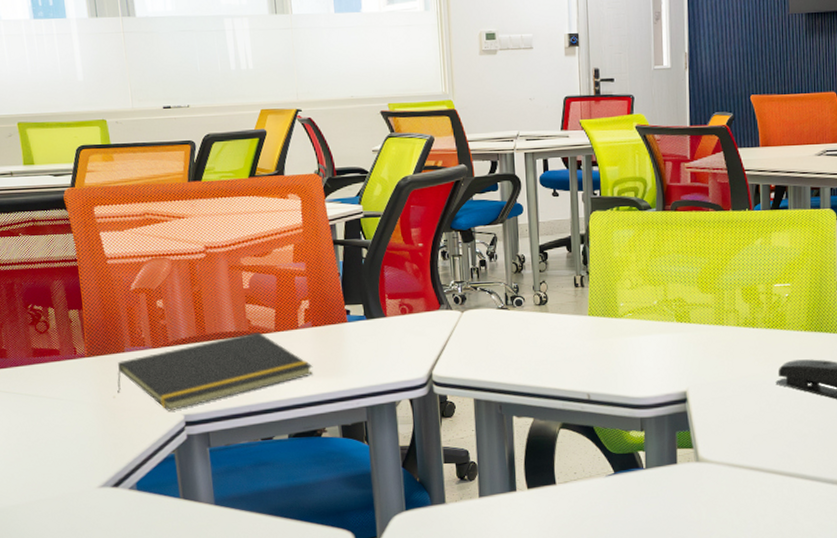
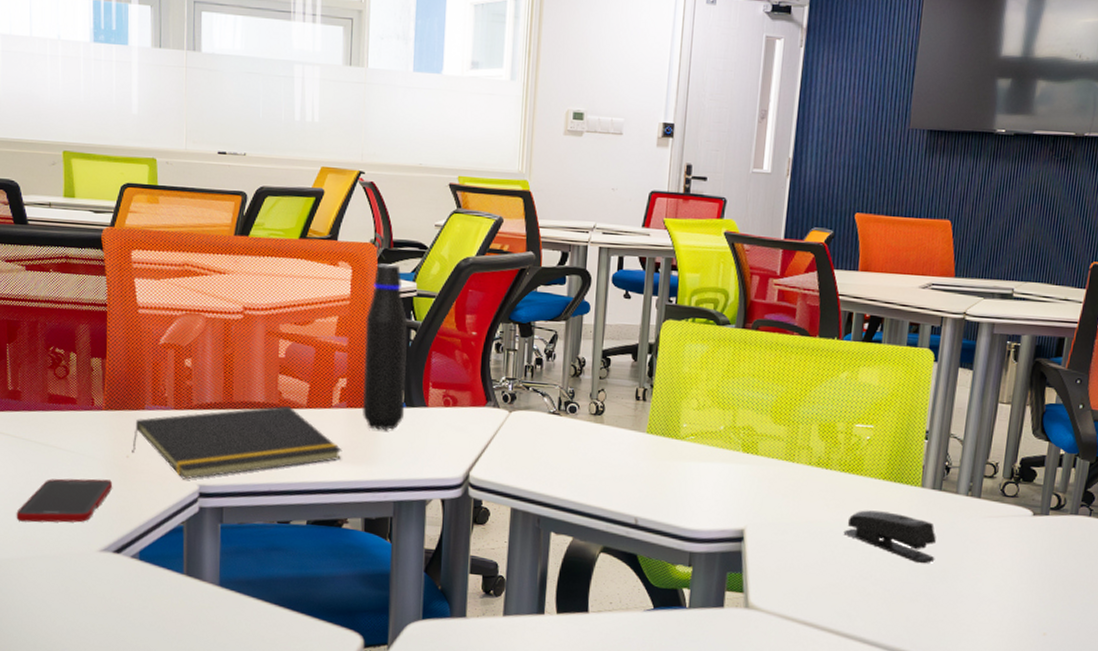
cell phone: none [16,420,104,470] -> present [16,478,113,523]
water bottle: none [319,191,366,344] -> present [362,263,408,431]

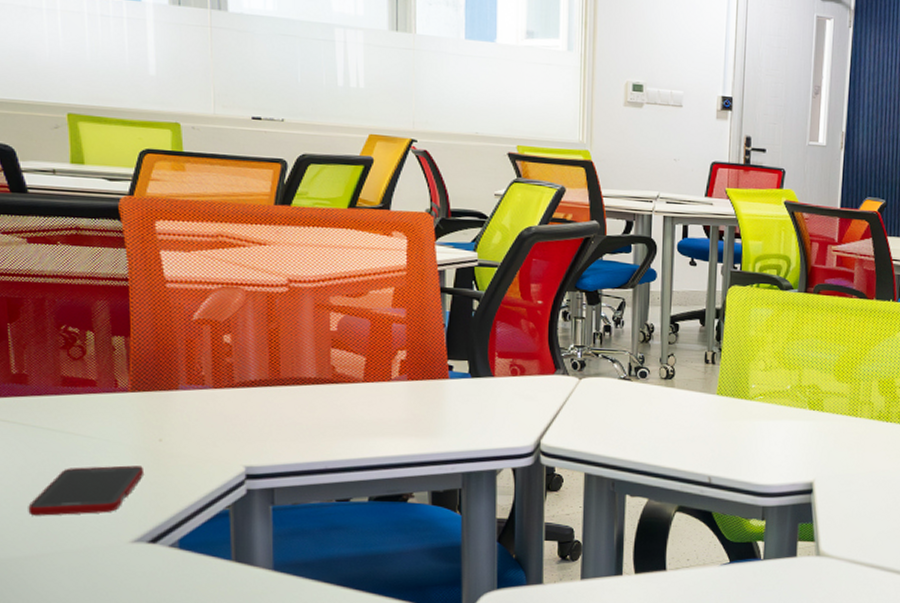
notepad: present [132,405,342,480] -> none [165,380,405,462]
water bottle: present [362,263,408,431] -> none [424,233,471,402]

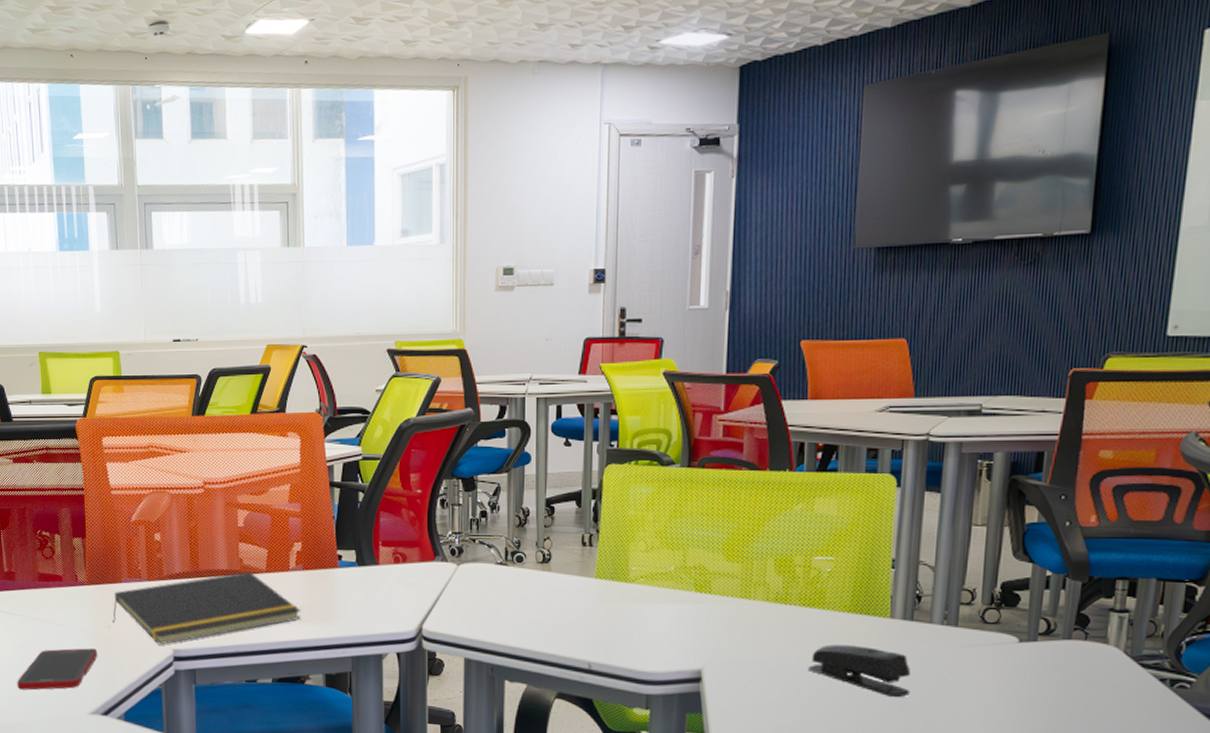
notepad: none [165,380,405,462] -> present [113,571,301,645]

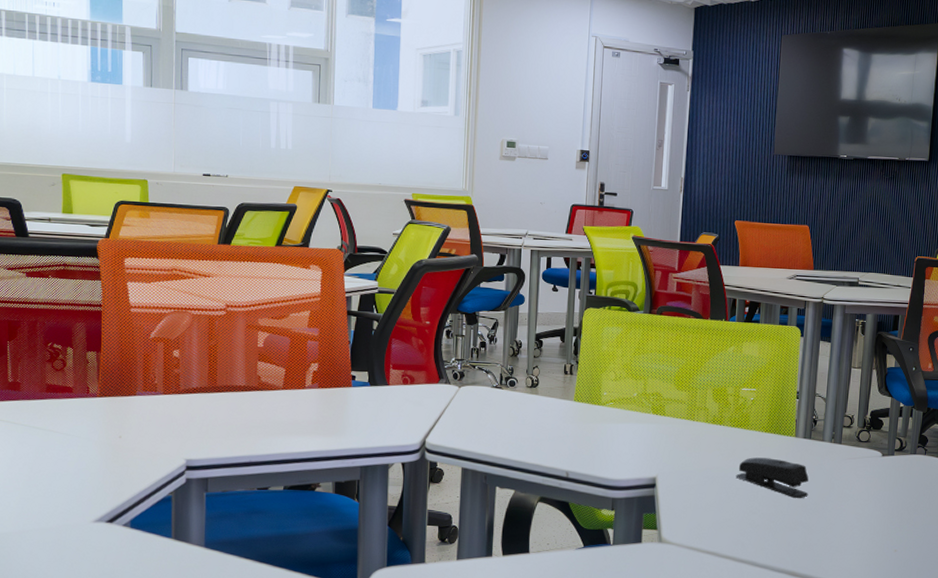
cell phone: present [17,648,98,690] -> none [15,457,107,499]
notepad: present [113,571,301,645] -> none [124,388,315,455]

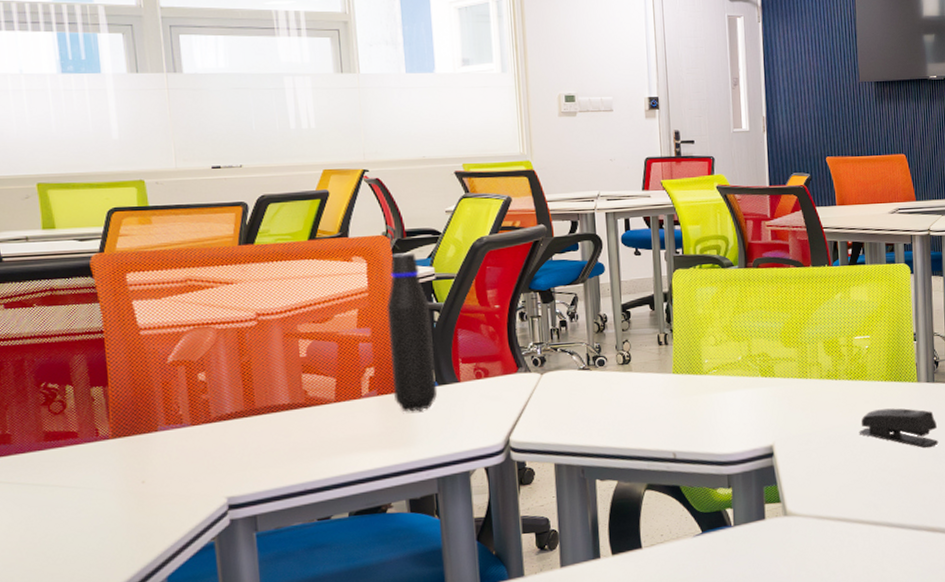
water bottle: none [331,266,371,407] -> present [386,252,438,412]

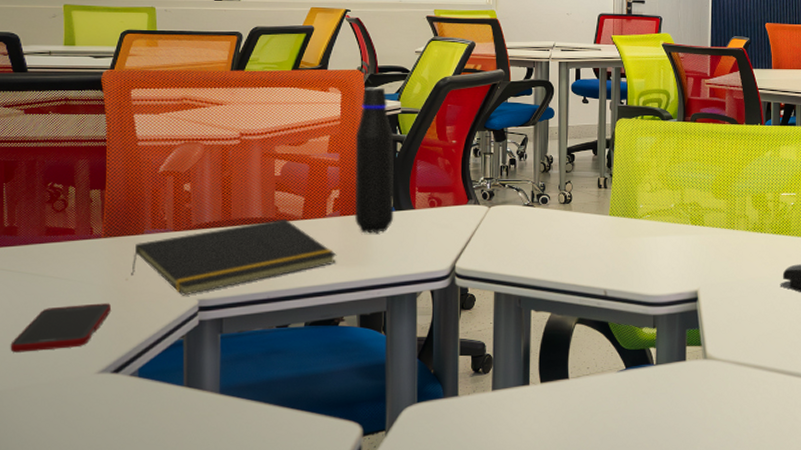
cell phone: none [17,509,130,572] -> present [10,303,112,353]
notepad: none [147,403,378,495] -> present [131,218,337,296]

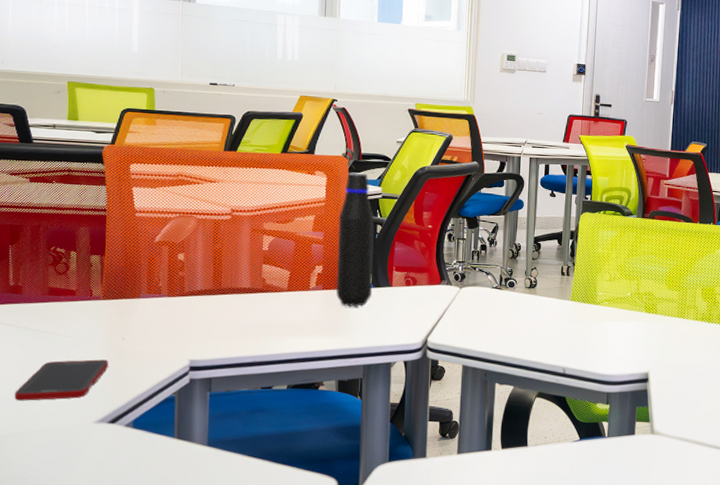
notepad: present [131,218,337,296] -> none [127,290,319,356]

